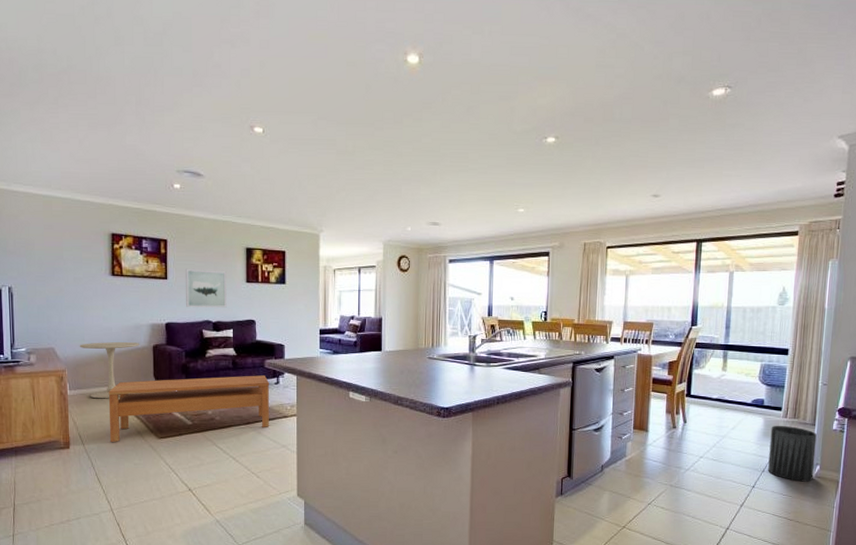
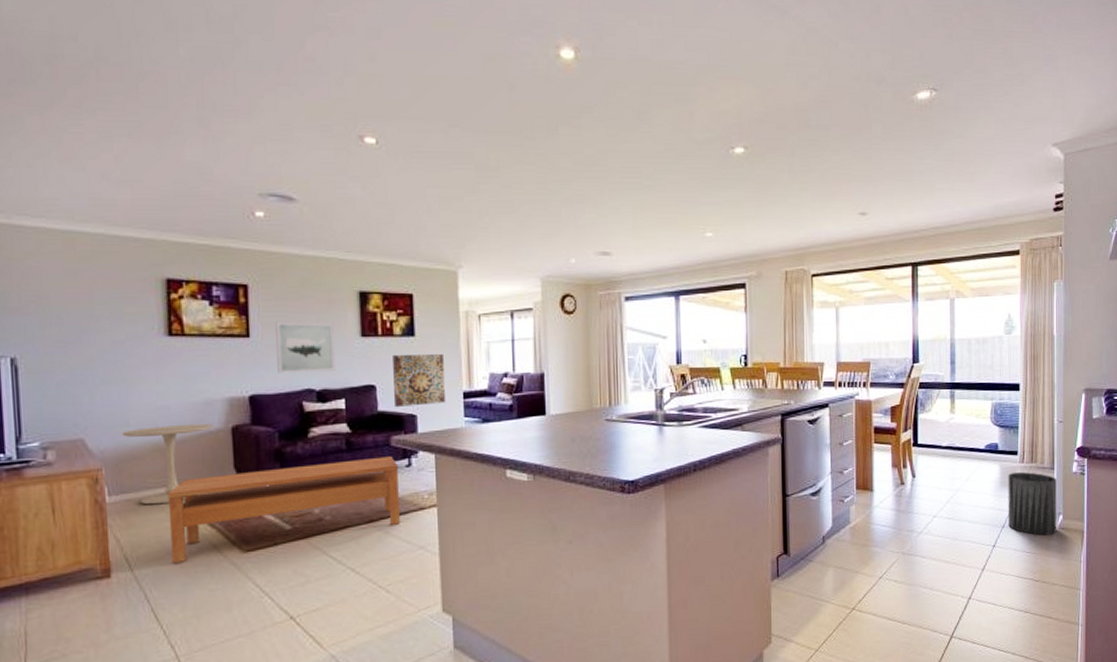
wall art: none [269,298,307,338] -> present [393,354,446,407]

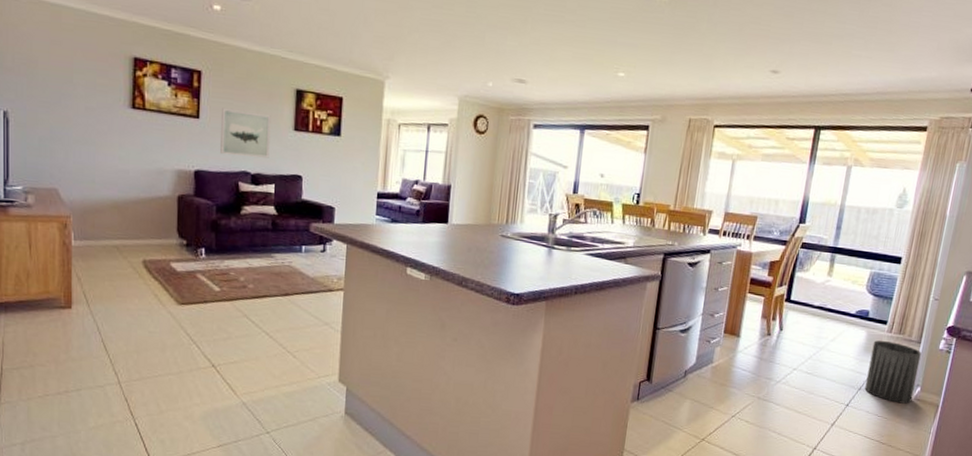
side table: present [122,423,212,505] -> none [88,186,161,254]
coffee table: present [167,456,400,563] -> none [121,234,315,305]
wall art: present [393,354,446,407] -> none [317,151,365,201]

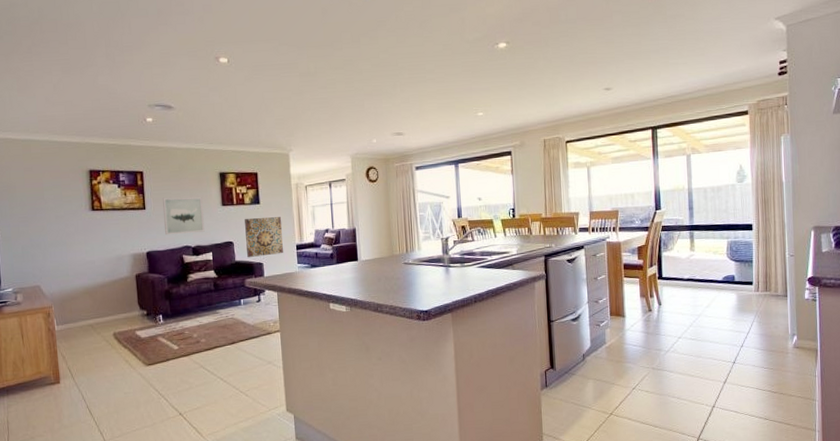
wall art: none [317,151,365,201] -> present [245,217,284,257]
trash can: present [865,340,922,404] -> none [744,299,792,354]

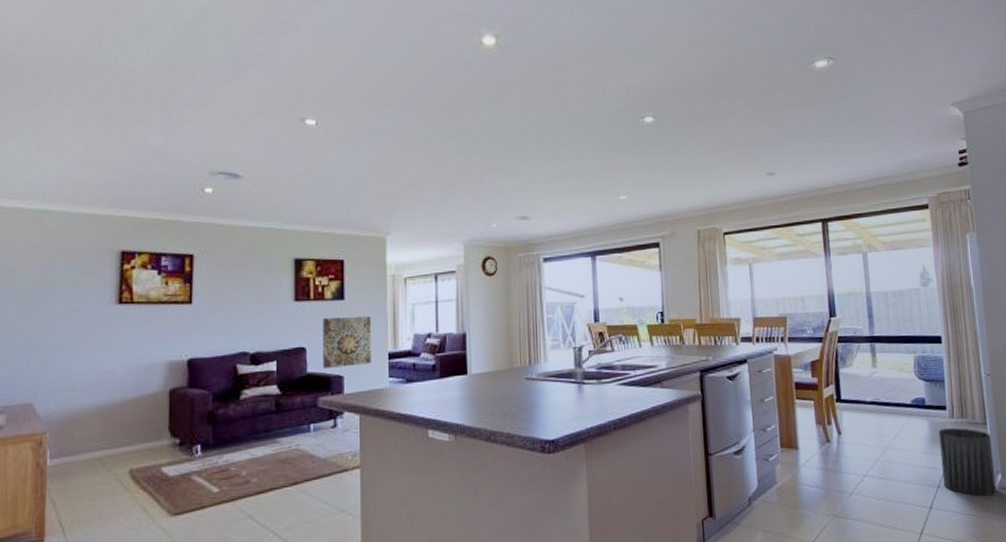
wall art: present [163,197,205,236] -> none [216,288,269,338]
trash can: none [744,299,792,354] -> present [938,428,997,496]

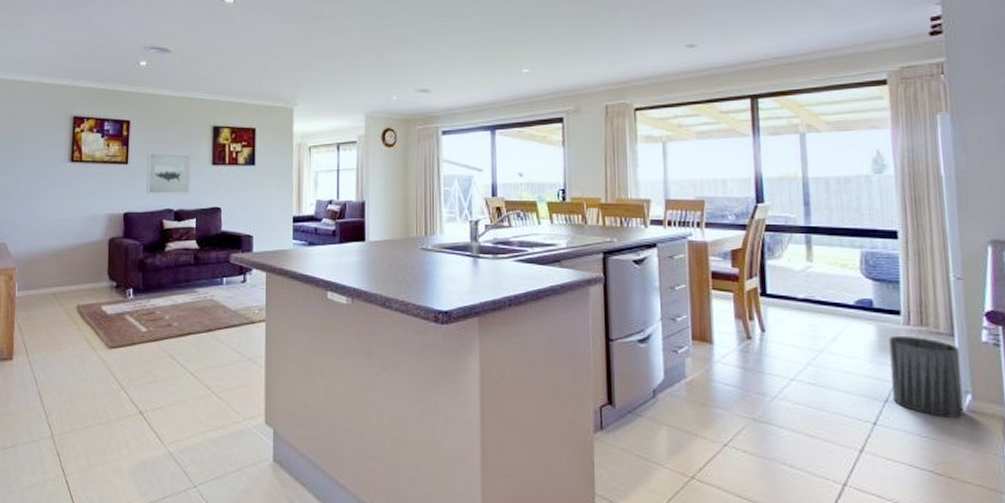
wall art: none [216,288,269,338] -> present [146,151,191,195]
wall art: present [323,317,372,368] -> none [235,182,279,228]

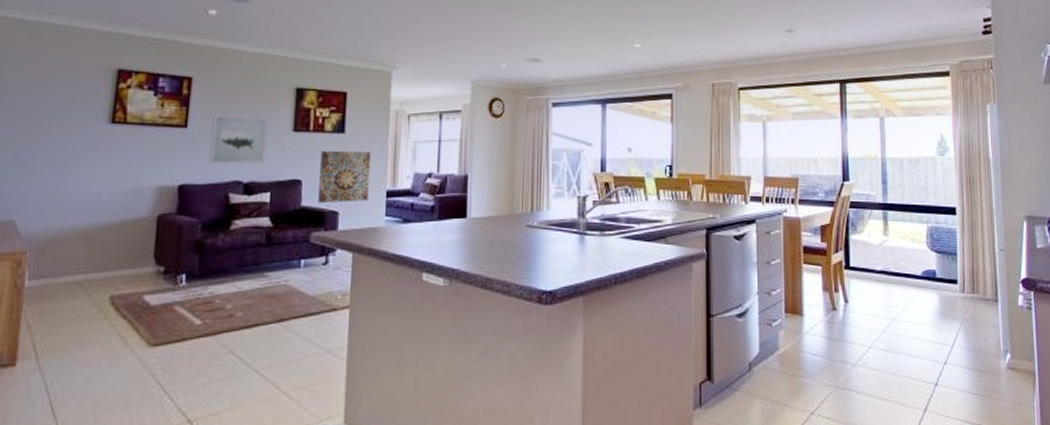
wall art: none [235,182,279,228] -> present [318,151,372,203]
trash can: present [888,336,965,418] -> none [948,303,1005,375]

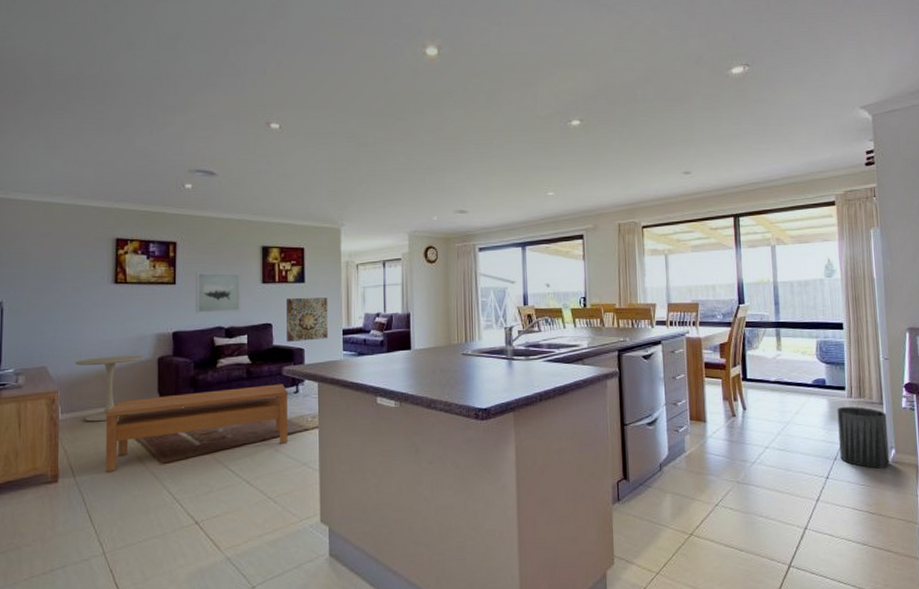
side table: none [51,210,139,292] -> present [75,355,143,422]
coffee table: none [79,253,316,354] -> present [105,384,289,471]
trash can: none [948,303,1005,375] -> present [837,407,890,469]

